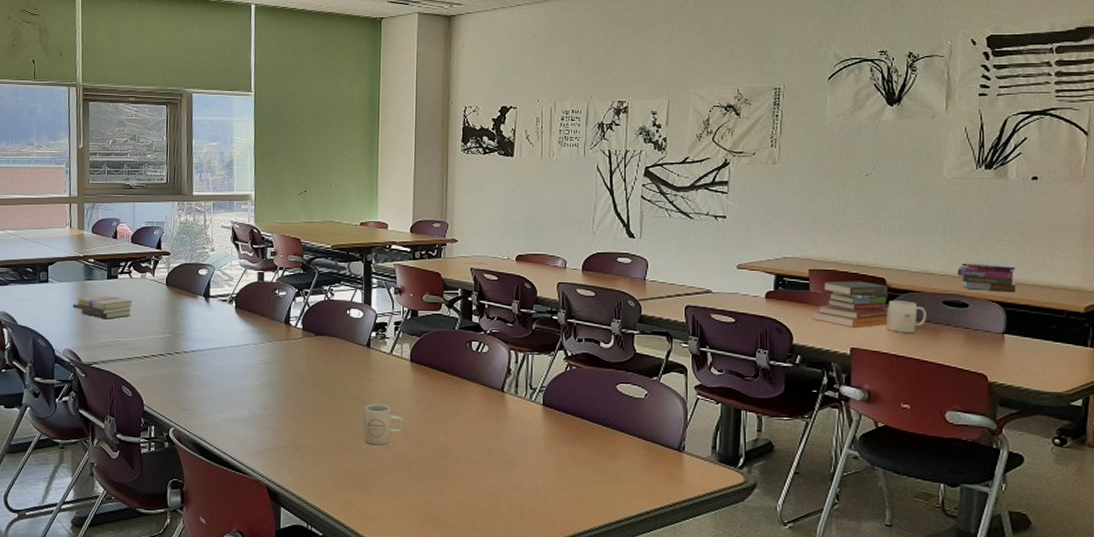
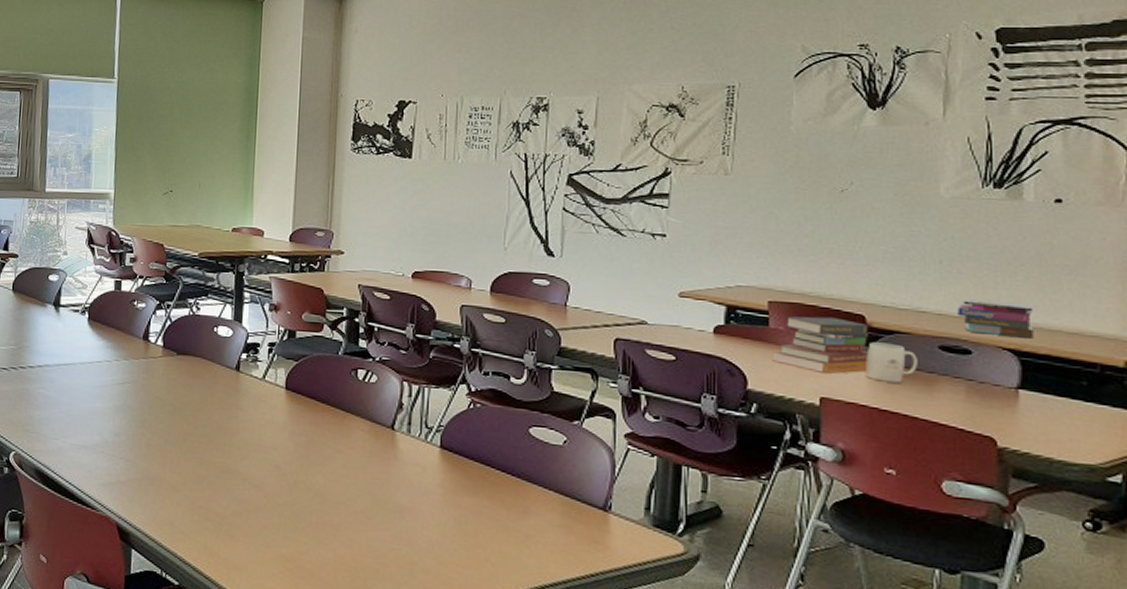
mug: present [363,403,404,446] -> none [229,435,276,485]

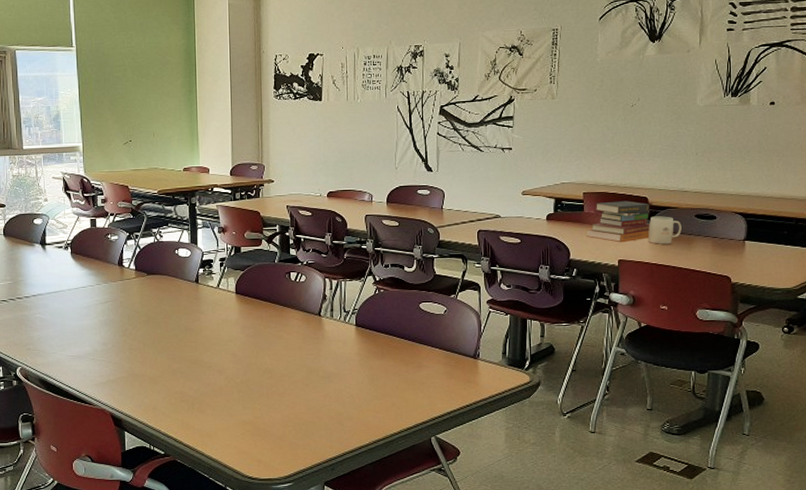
books: present [957,299,1039,339] -> none [707,179,759,204]

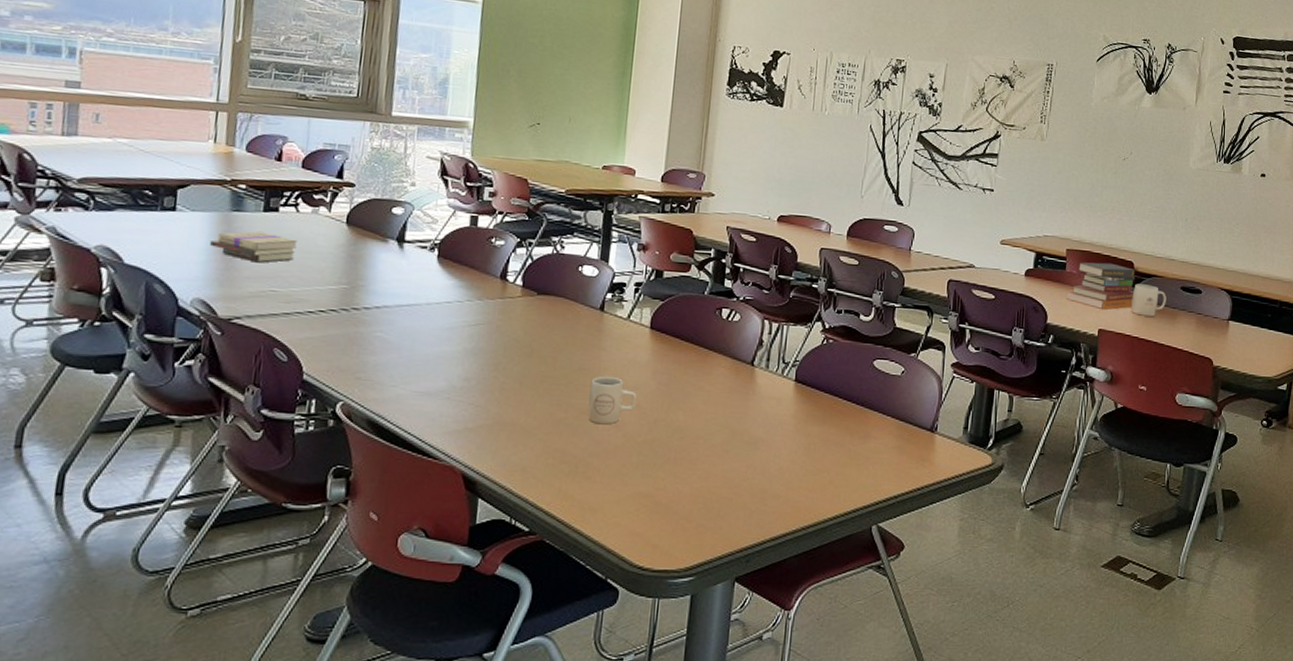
mug: none [195,333,233,371] -> present [588,376,637,425]

